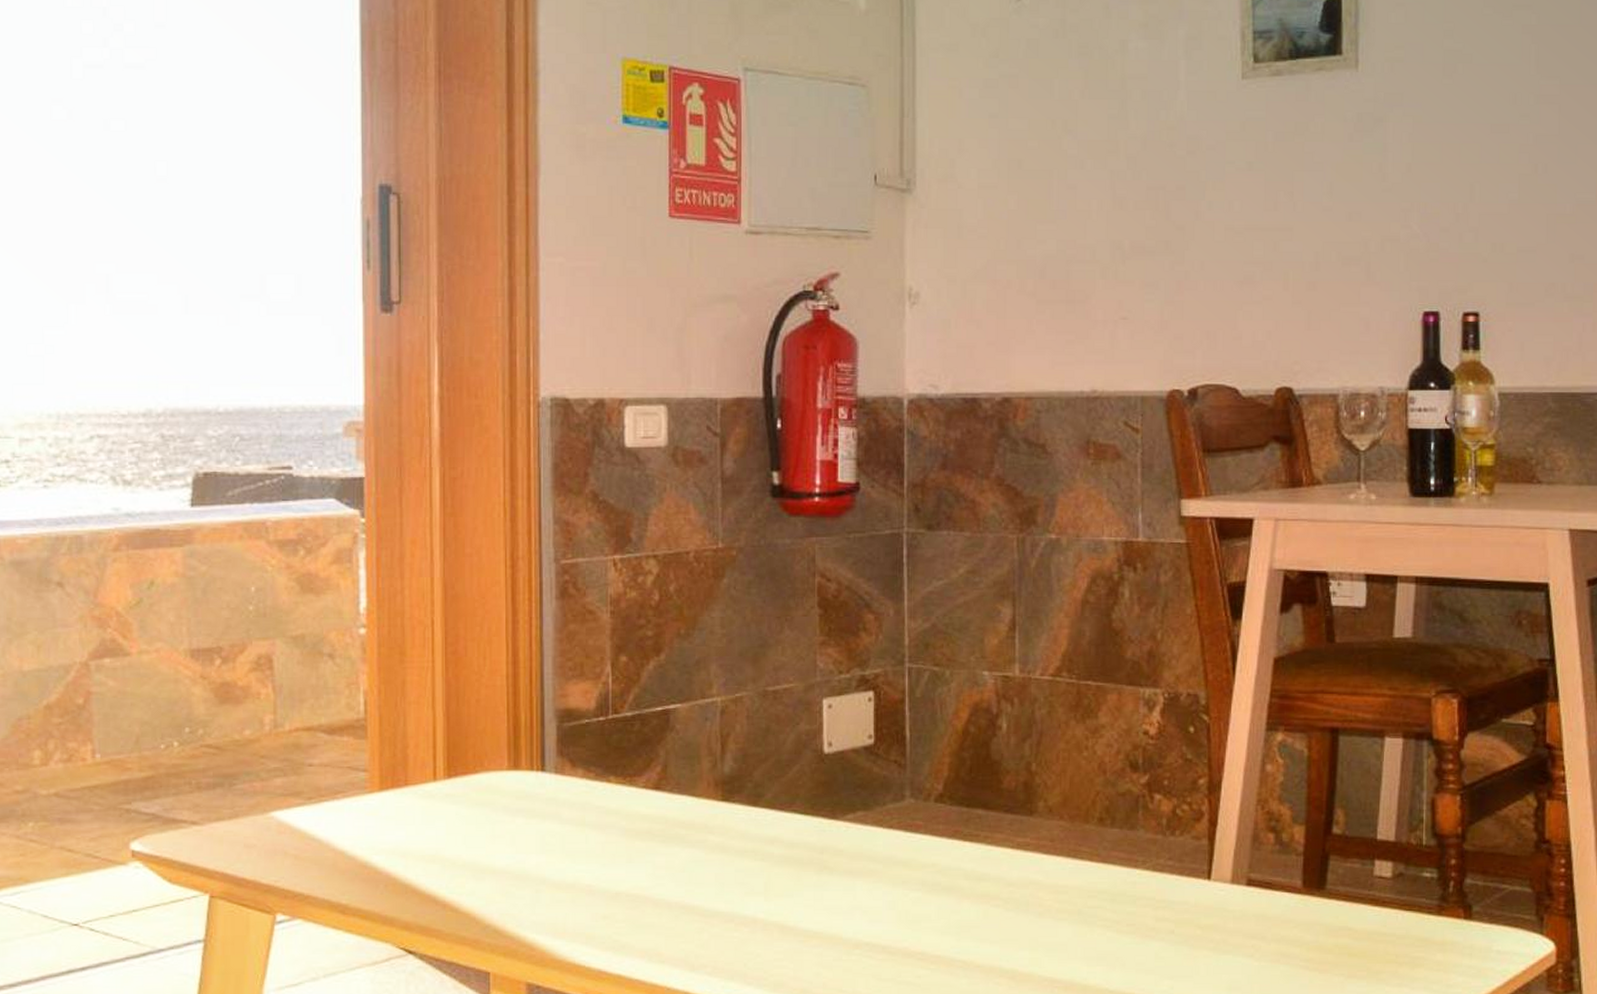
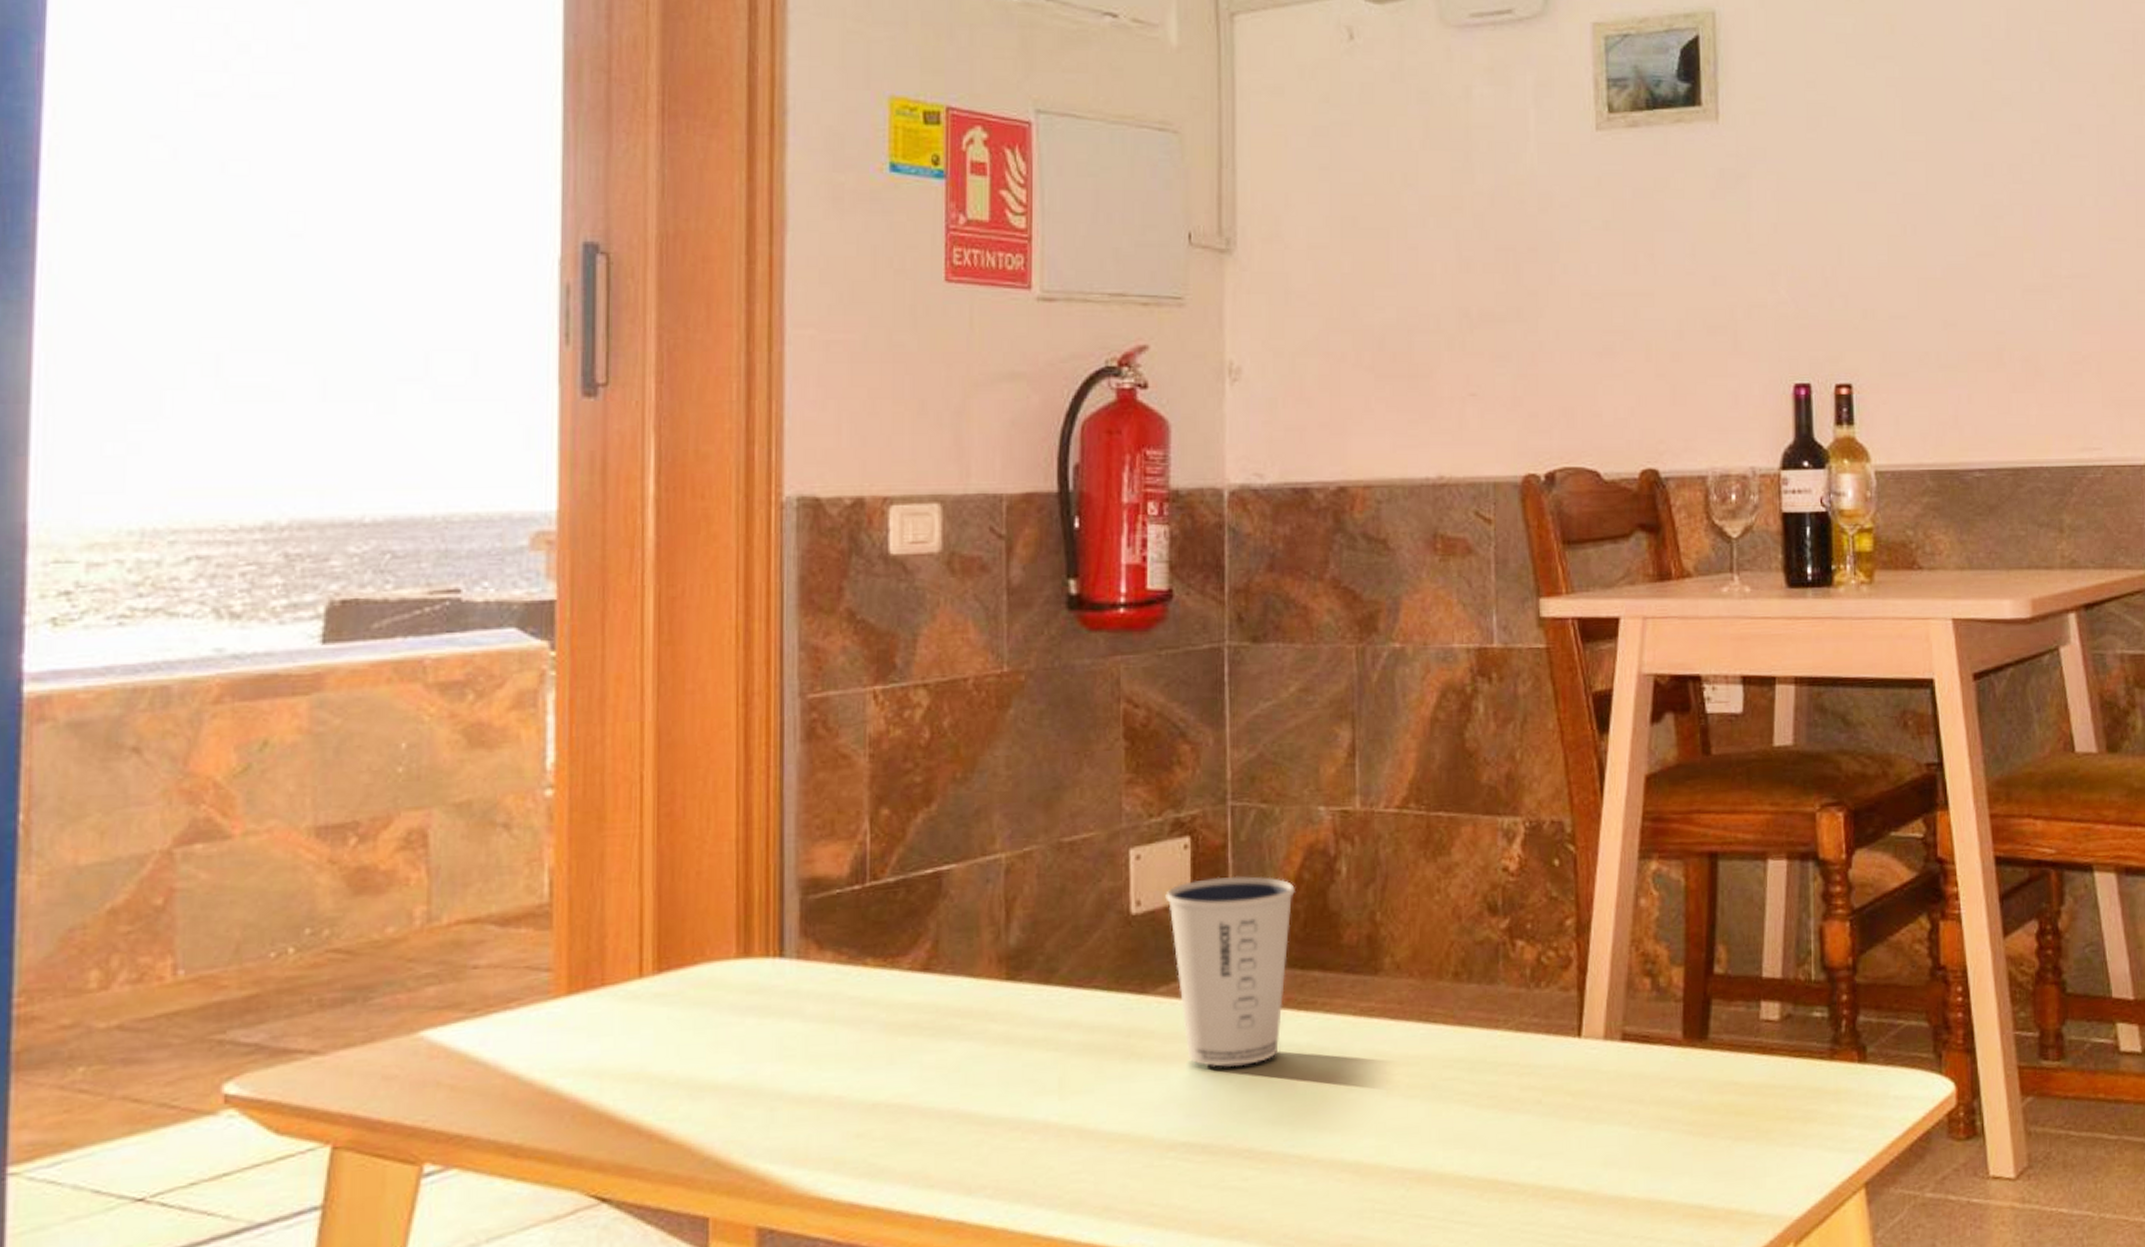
dixie cup: none [853,726,962,883] -> present [1165,875,1295,1067]

